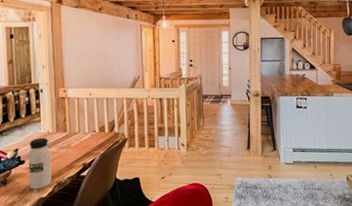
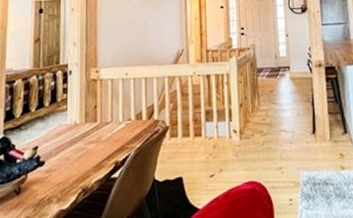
water bottle: present [28,137,52,190] -> none [48,130,77,200]

